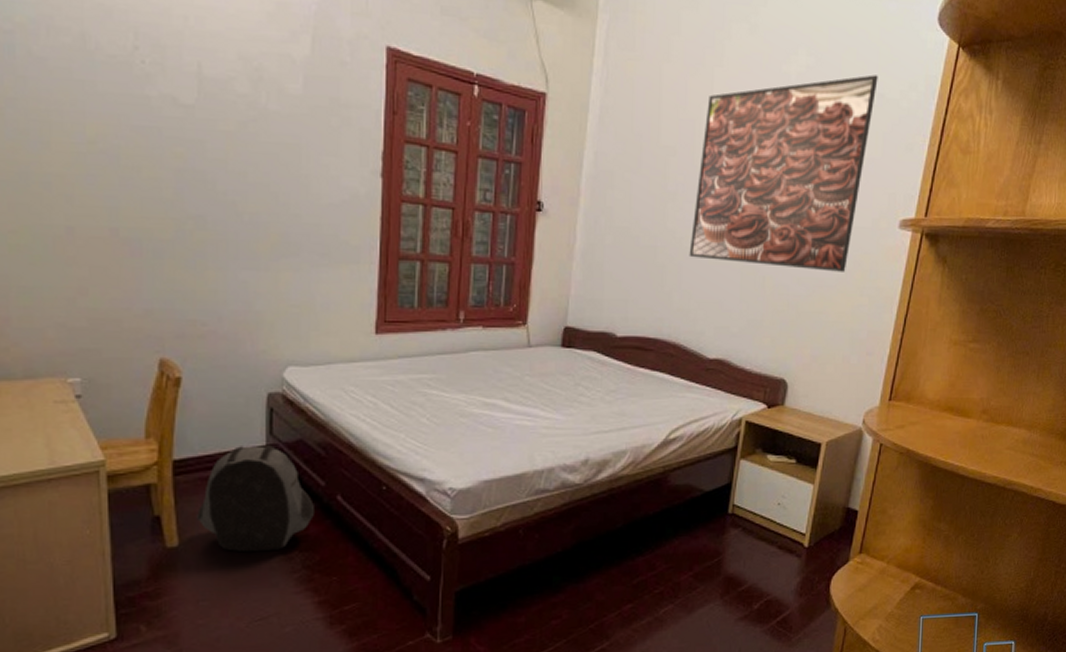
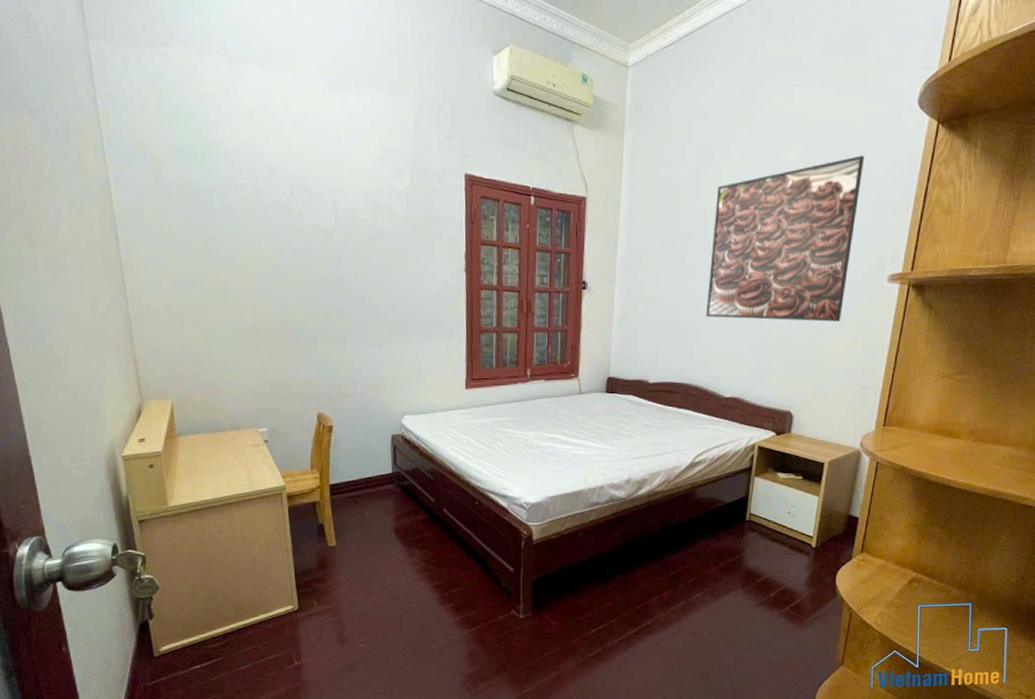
backpack: present [197,446,316,553] -> none [347,473,429,550]

